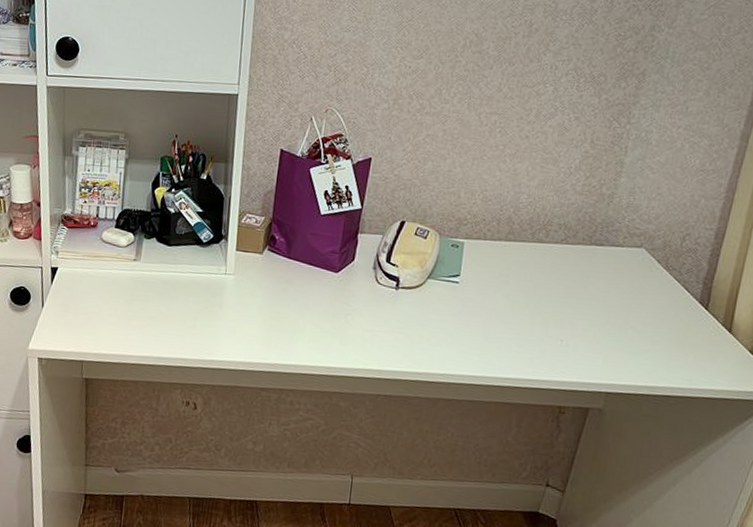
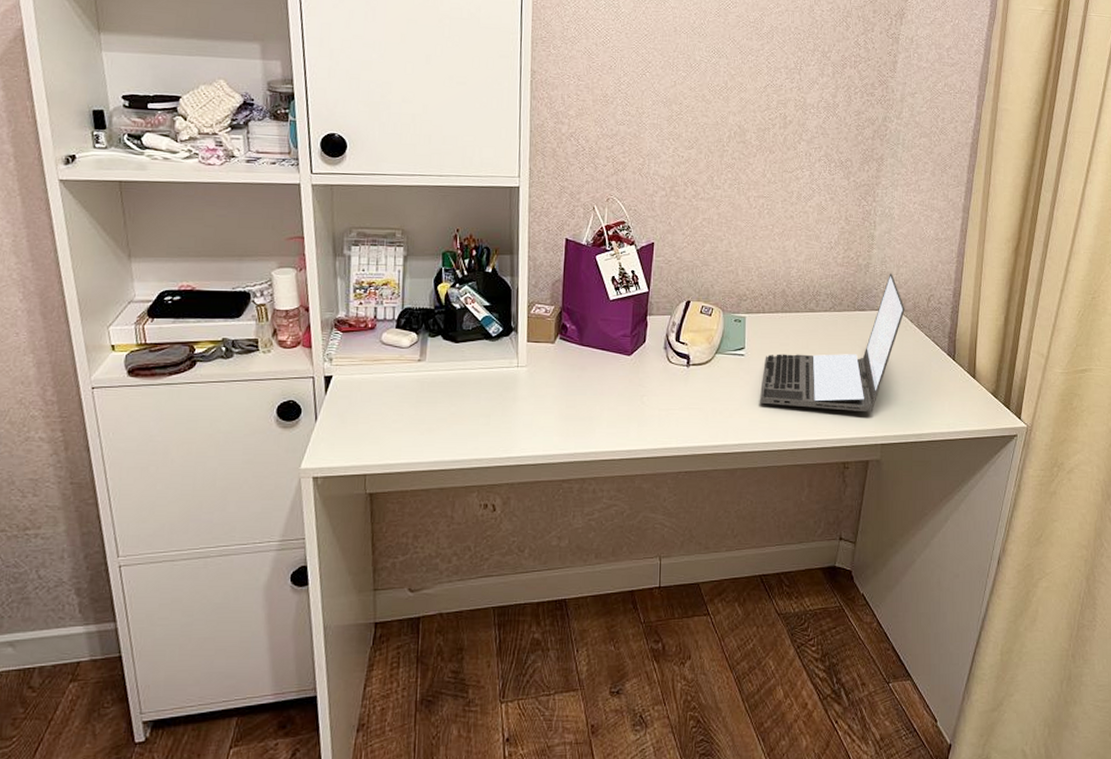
laptop: none [471,205,653,357] -> present [760,273,905,413]

